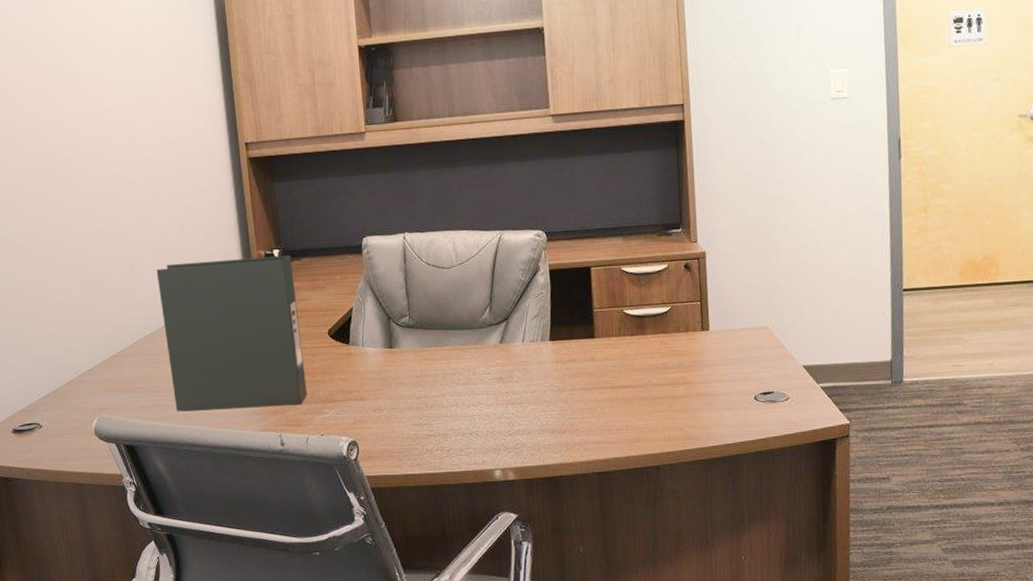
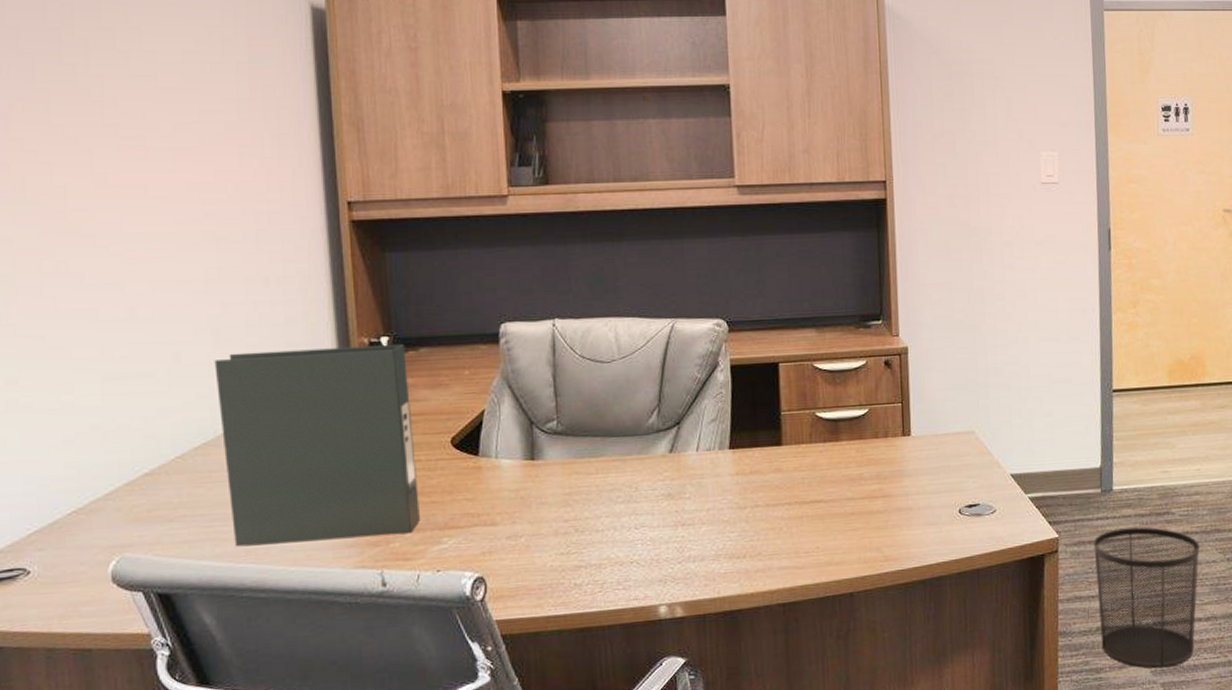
waste bin: none [884,416,992,547] -> present [1093,527,1200,669]

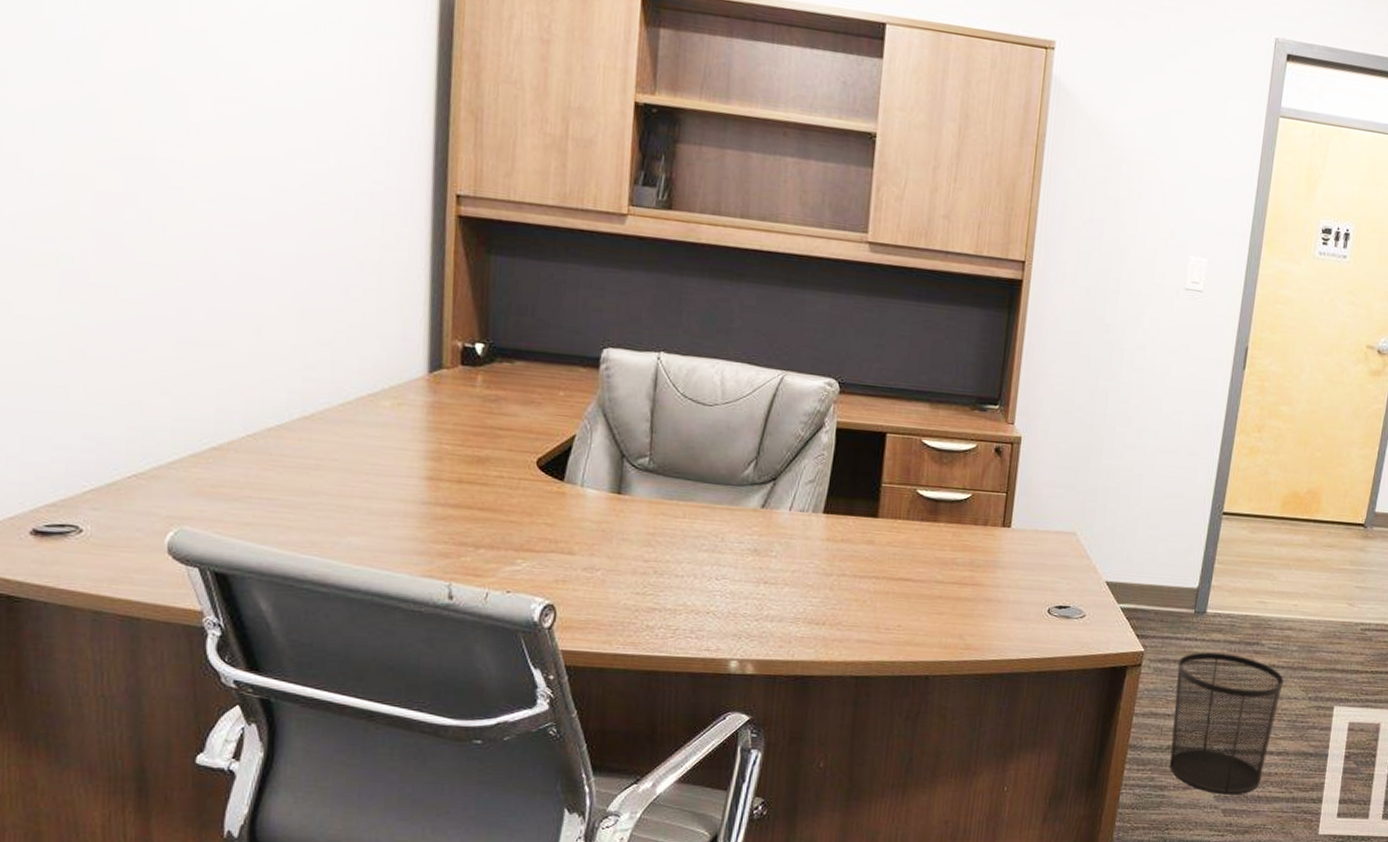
binder: present [214,345,420,547] -> none [297,336,500,549]

